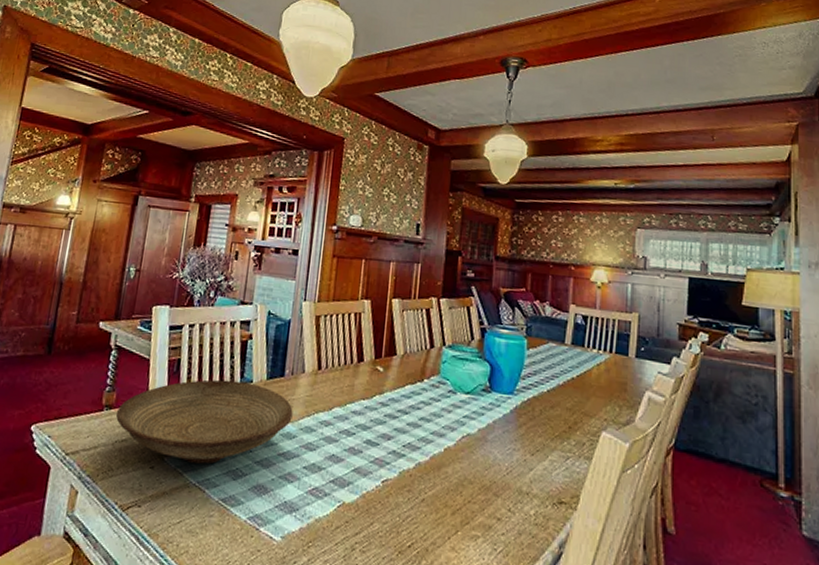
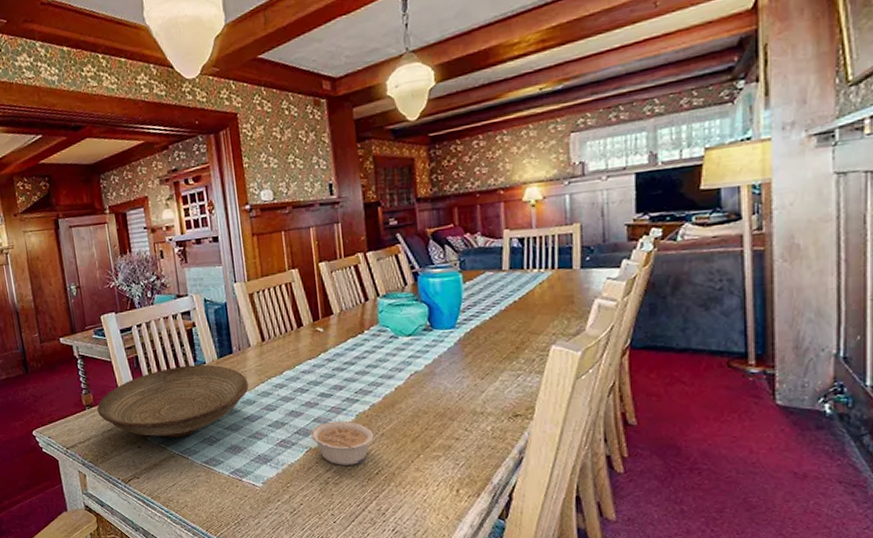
legume: none [347,474,414,532] -> present [311,421,374,465]

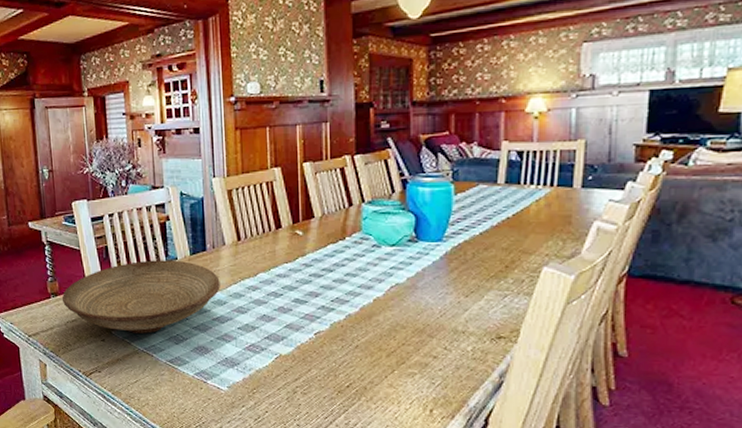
legume: present [311,421,374,465] -> none [282,329,348,376]

